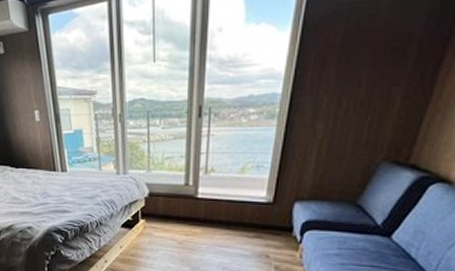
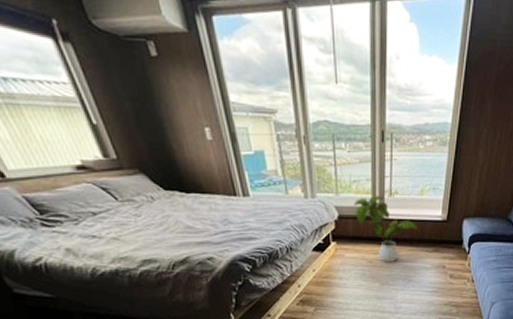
house plant: none [166,173,238,245] -> present [354,196,419,262]

